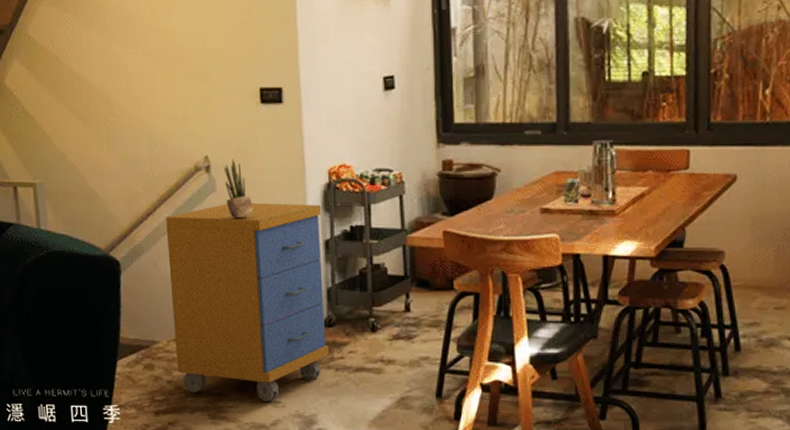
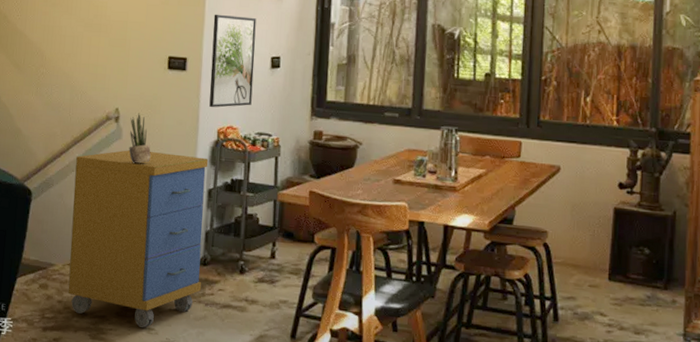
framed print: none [308,30,365,145] -> present [209,14,256,108]

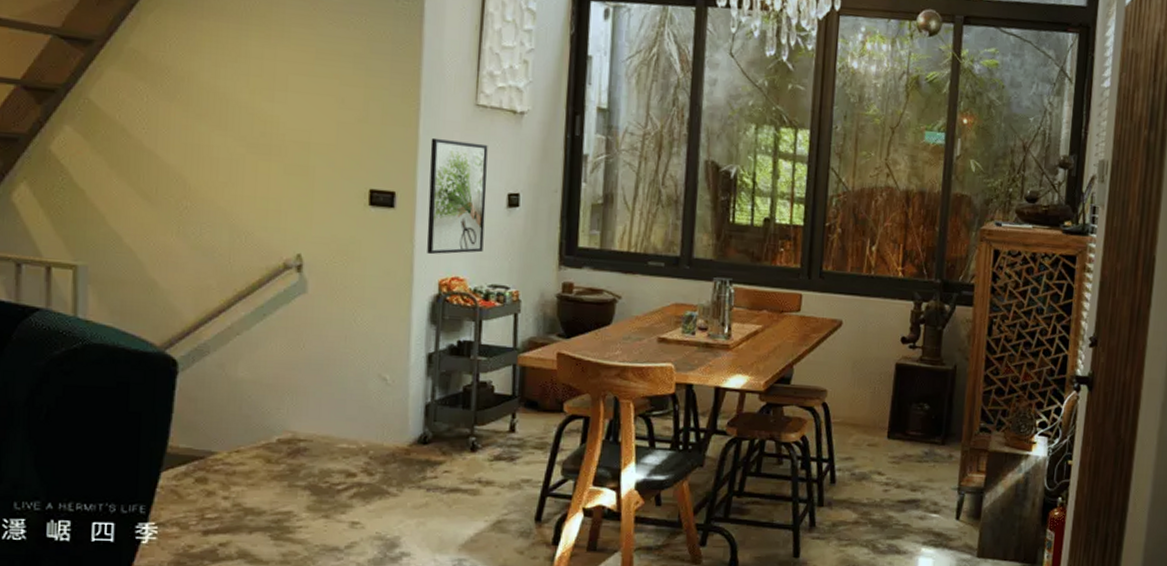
storage cabinet: present [68,150,209,328] -> none [237,307,428,522]
potted plant: present [129,113,151,164] -> none [317,260,349,324]

